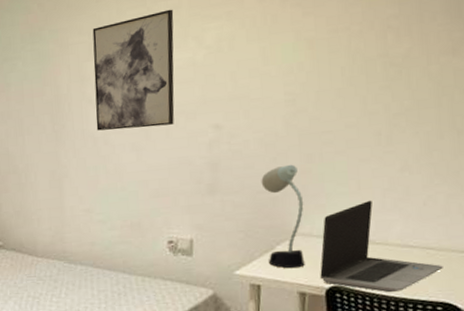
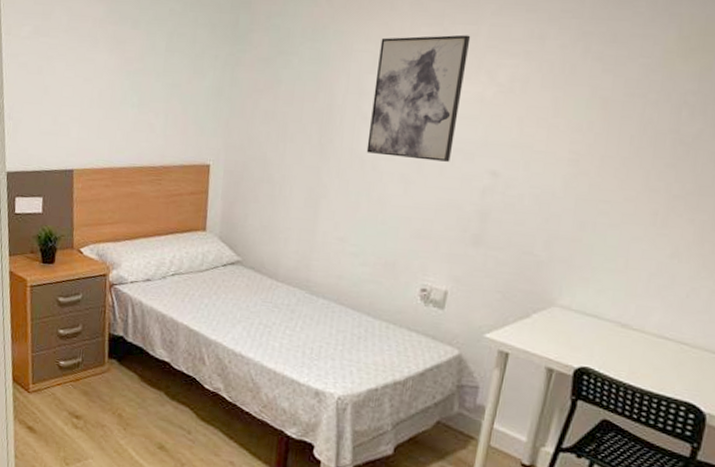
desk lamp: present [261,164,305,269] -> none [522,228,568,342]
laptop computer: present [320,200,443,293] -> none [571,282,694,384]

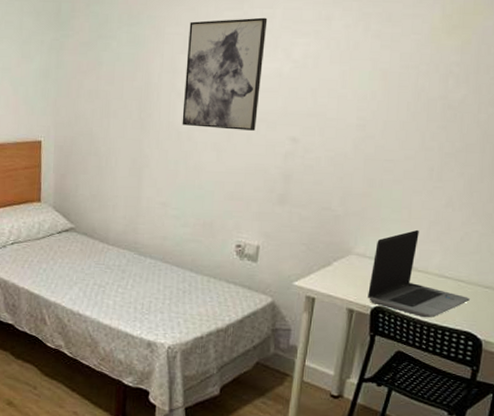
laptop computer: none [571,282,694,384] -> present [368,229,470,318]

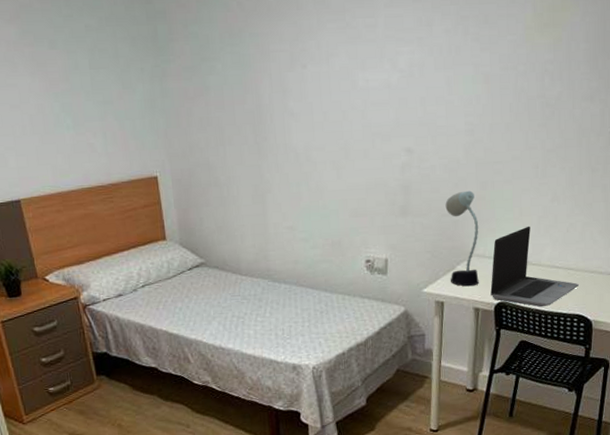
wall art: present [182,17,268,131] -> none [293,27,372,147]
desk lamp: none [325,186,362,286] -> present [445,190,479,287]

